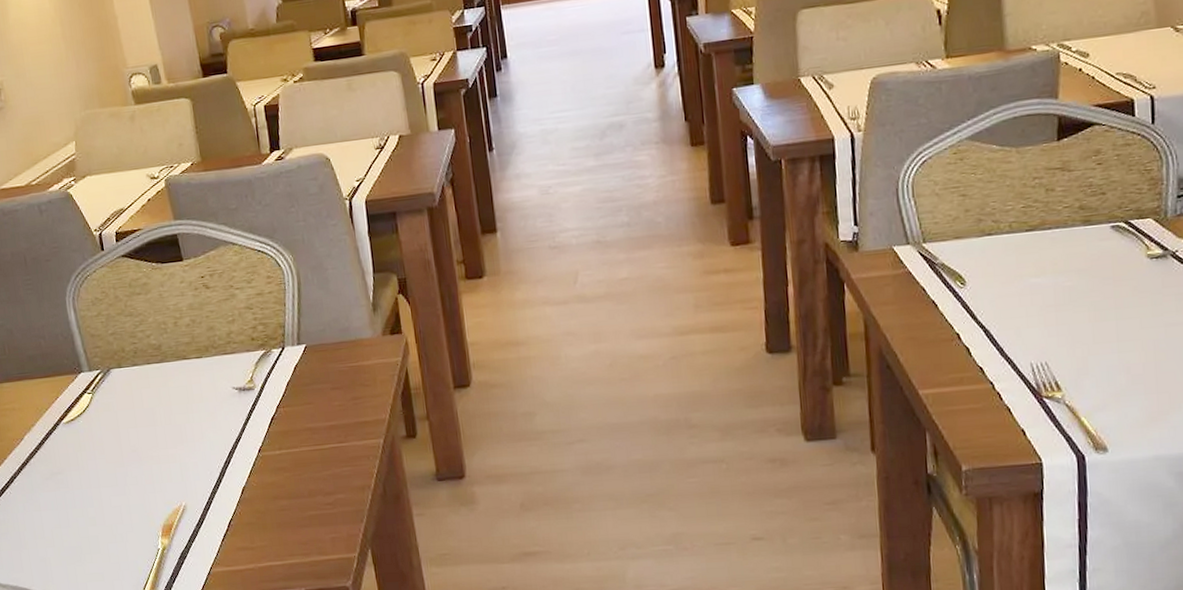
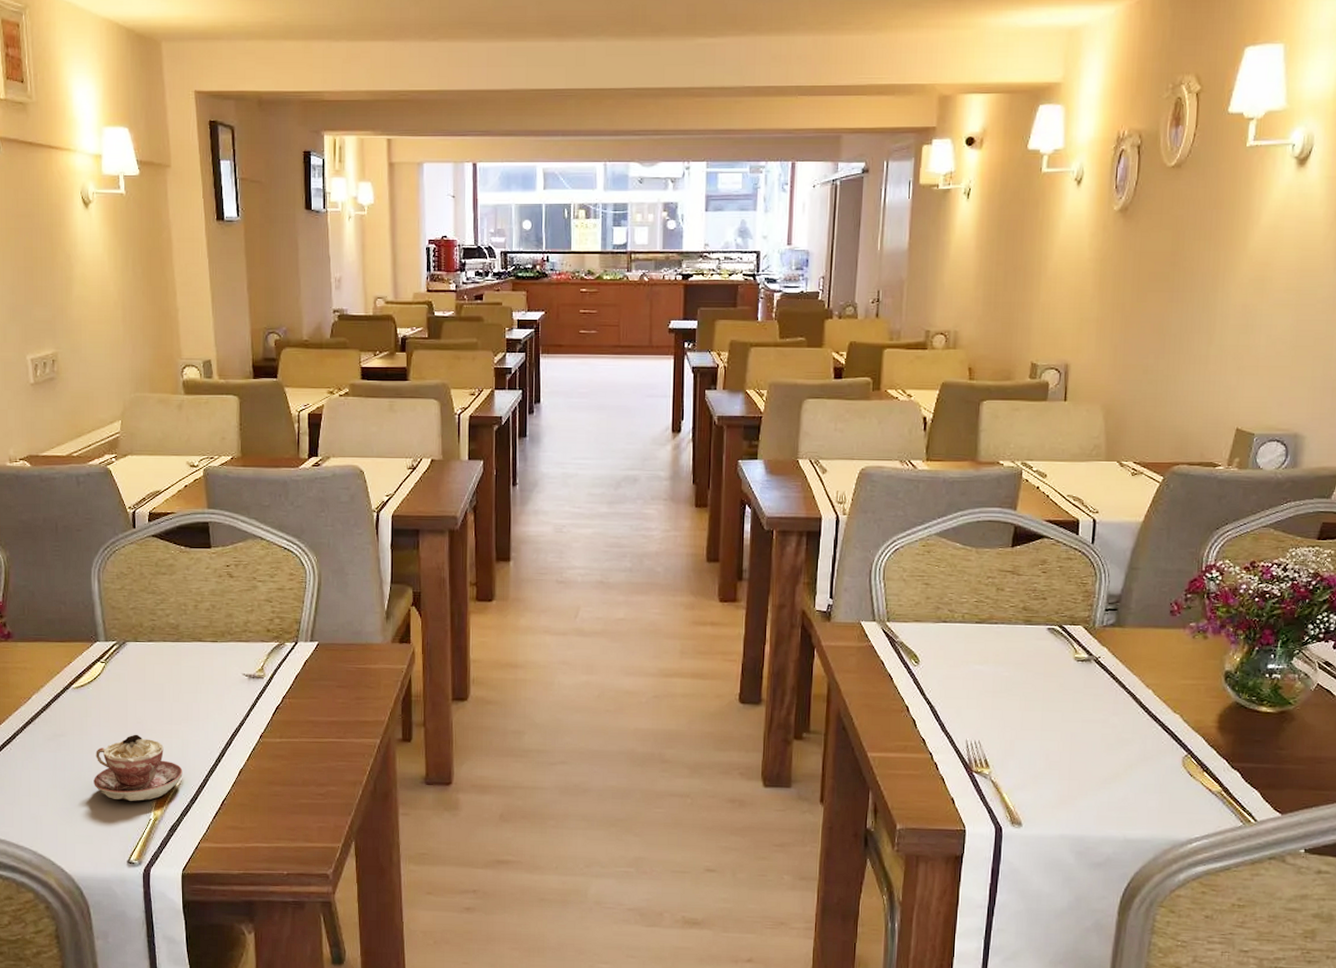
teacup: none [95,463,185,533] -> present [94,734,183,801]

